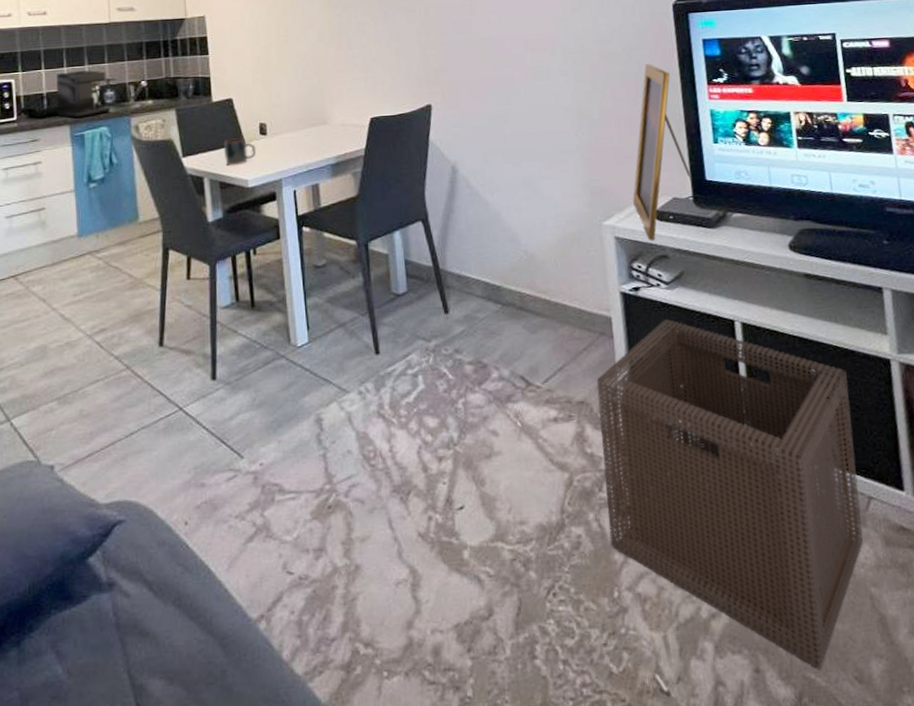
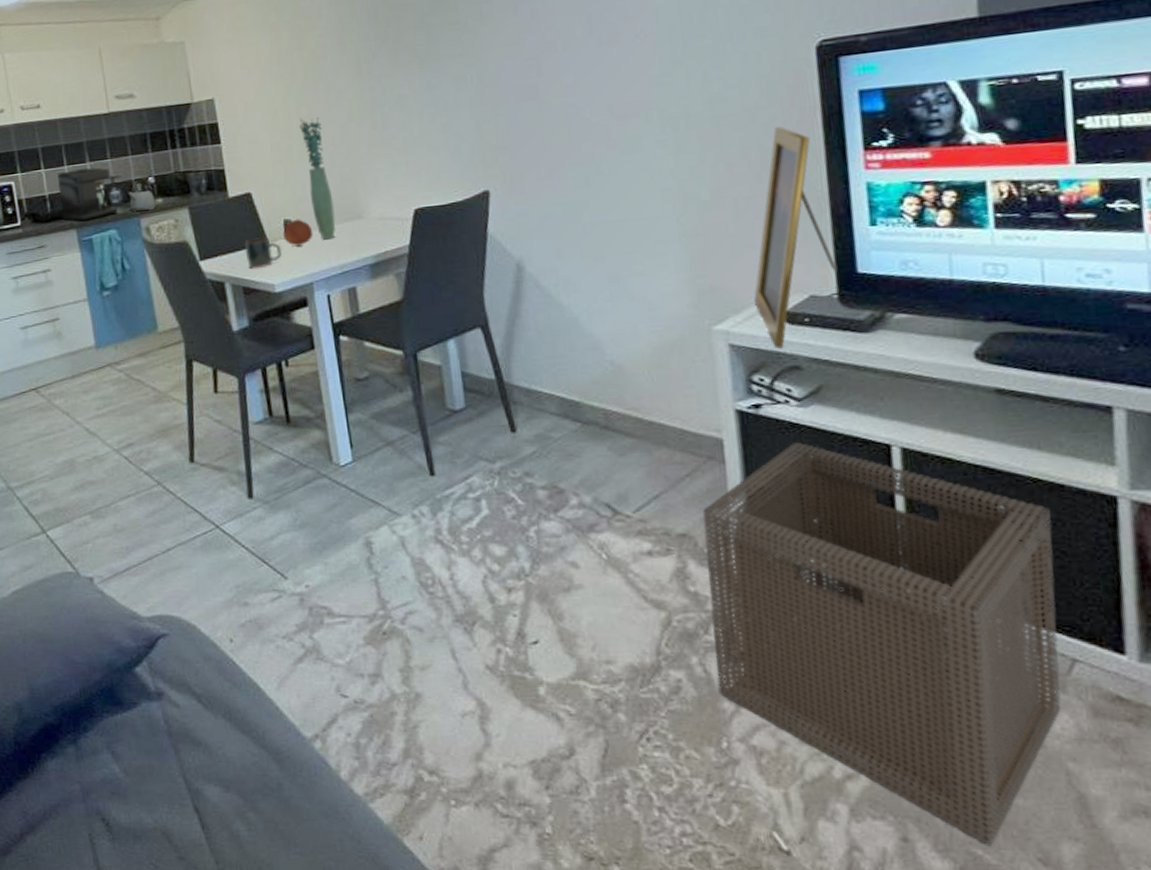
kettle: none [121,83,147,111] -> present [128,180,156,212]
fruit: none [258,123,284,146] -> present [283,219,313,246]
vase: none [278,37,304,142] -> present [299,118,336,240]

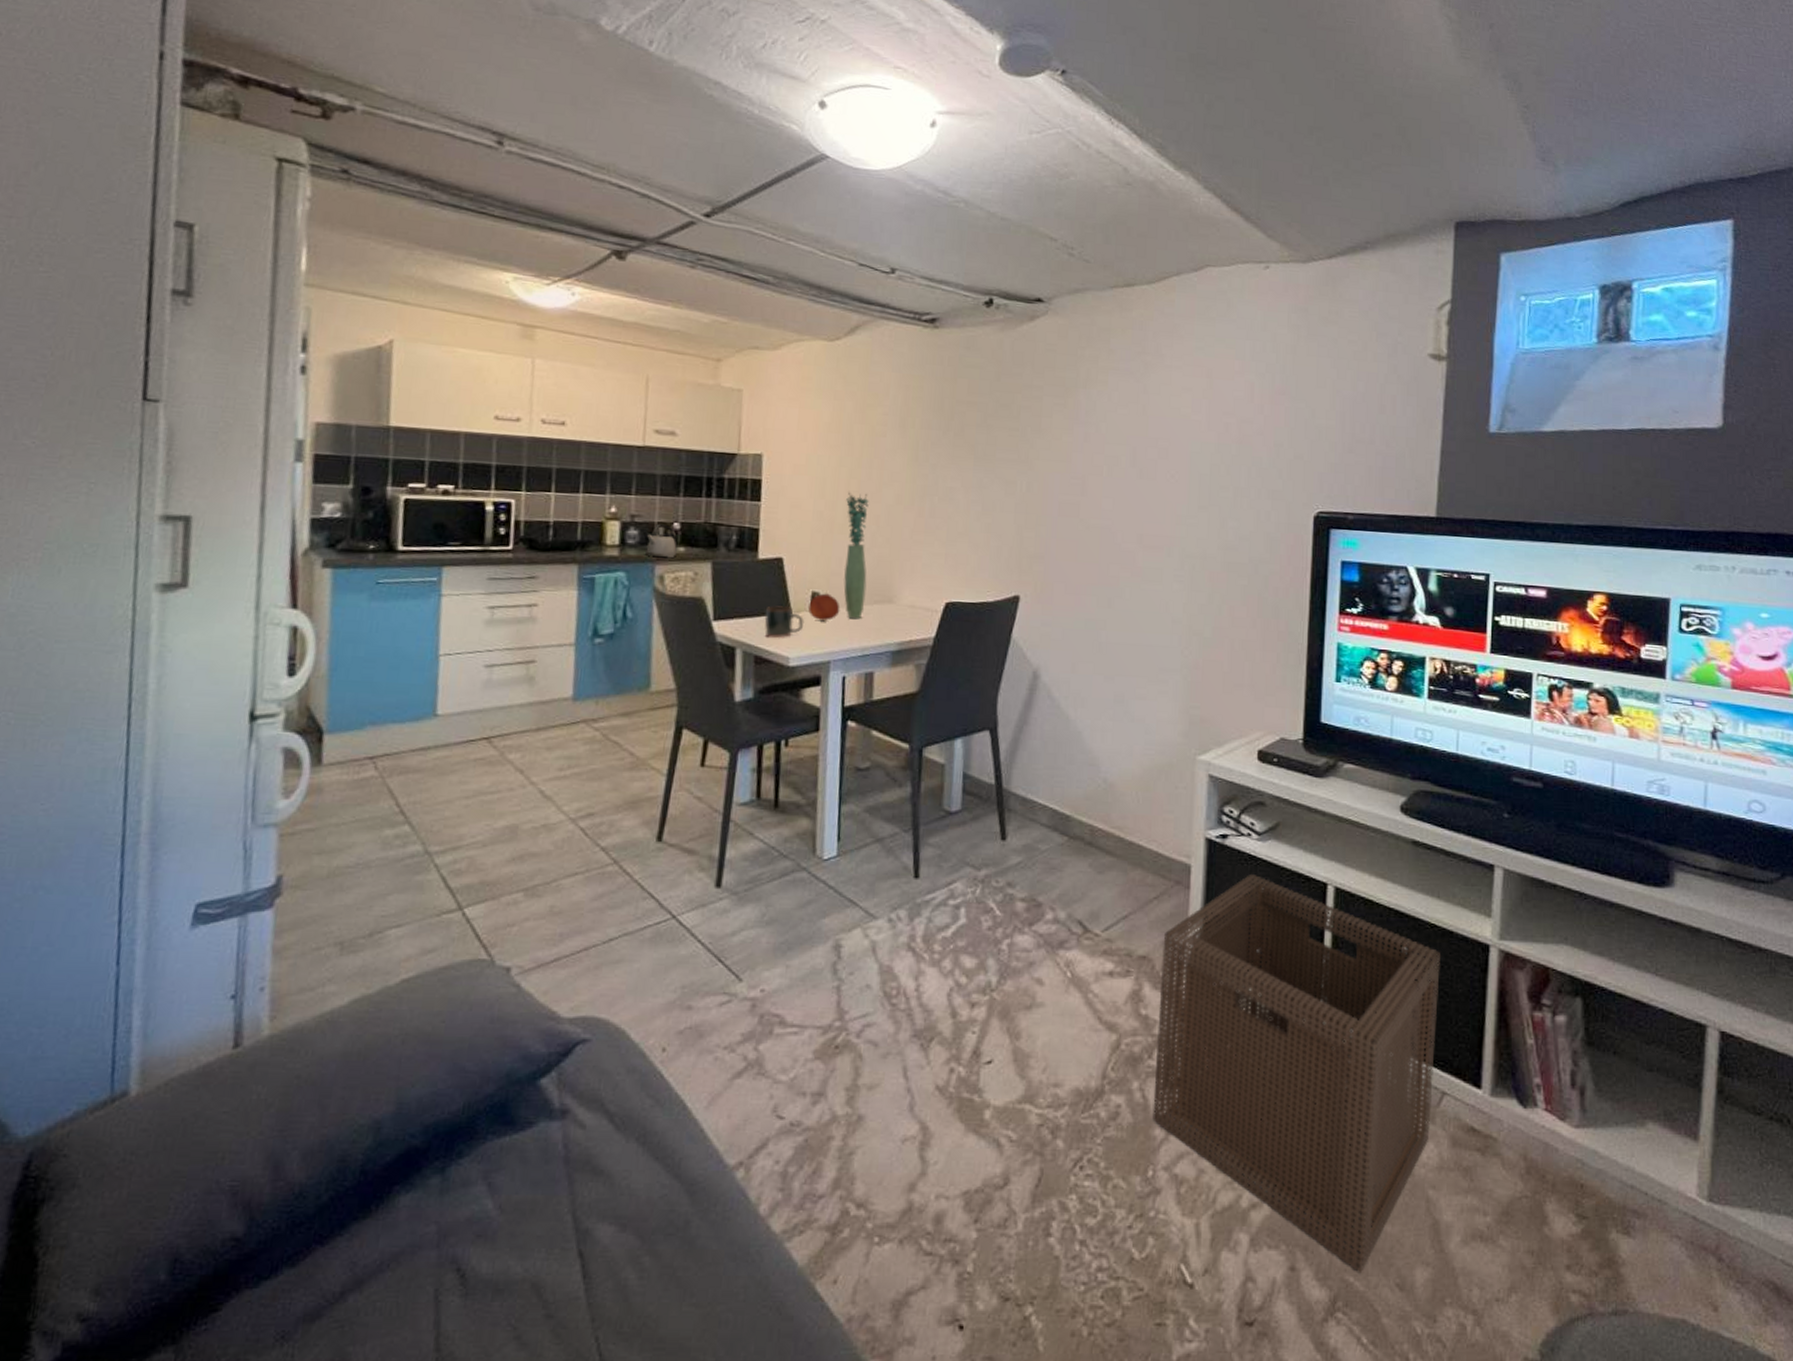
coffee maker: present [57,168,117,222] -> none [564,499,631,558]
picture frame: present [754,127,838,349] -> none [1235,581,1305,784]

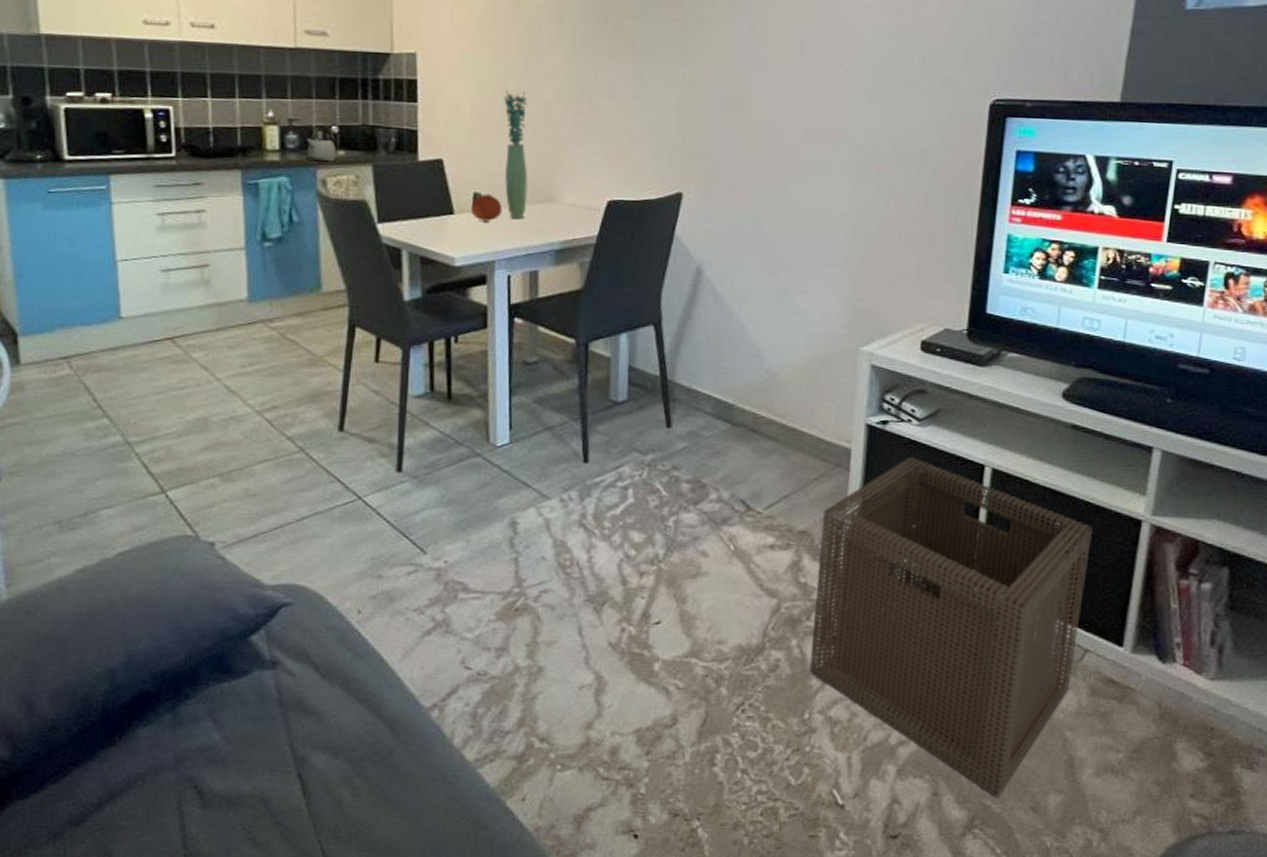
mug: present [764,605,805,639] -> none [428,206,468,240]

